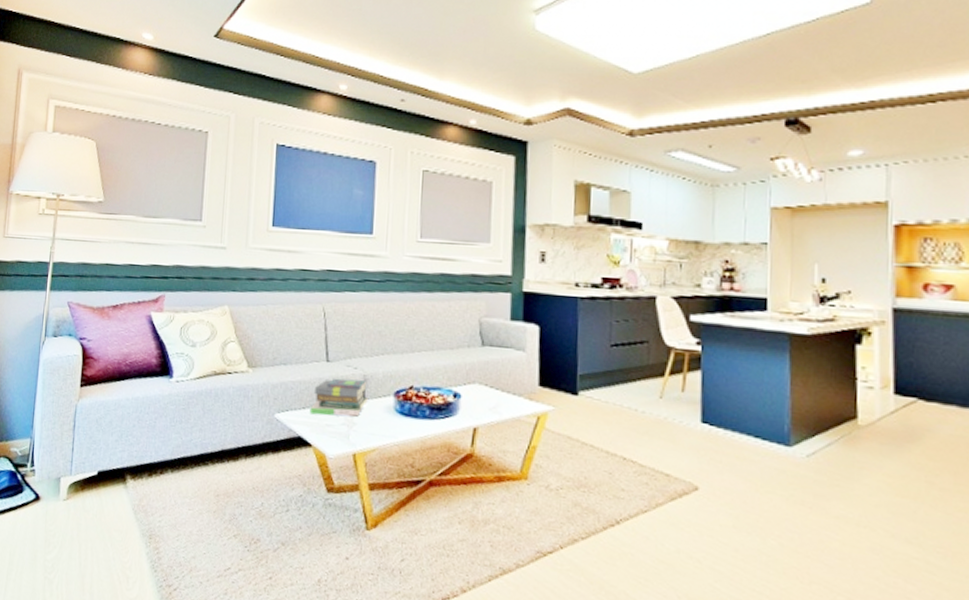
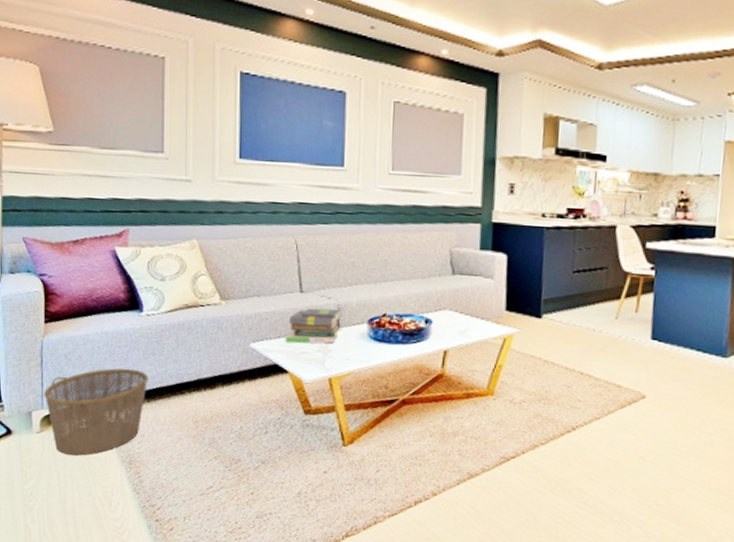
basket: none [74,435,174,527] -> present [44,368,149,456]

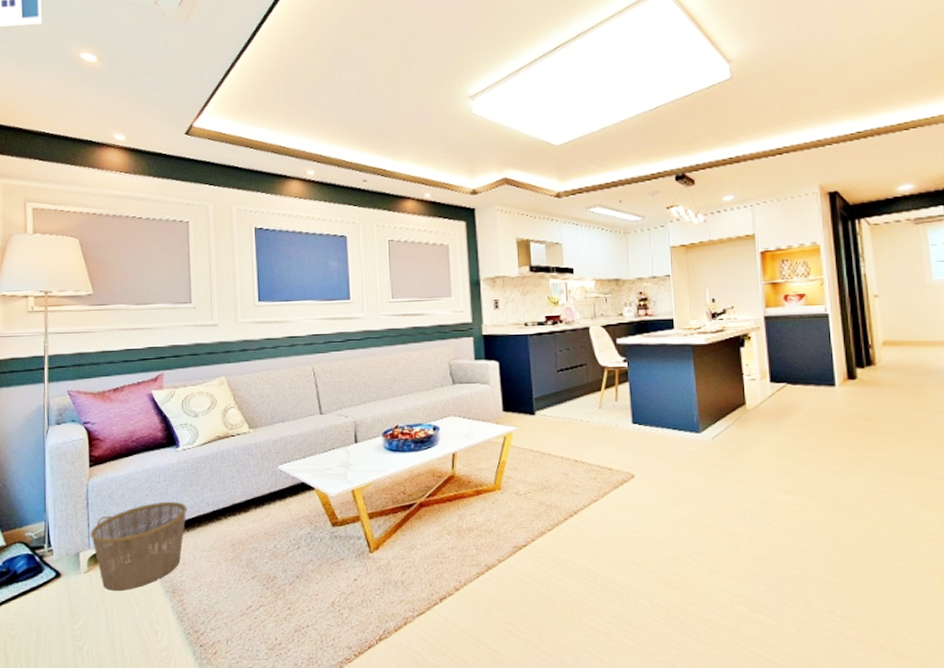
books: present [285,308,342,344] -> none [309,427,360,462]

